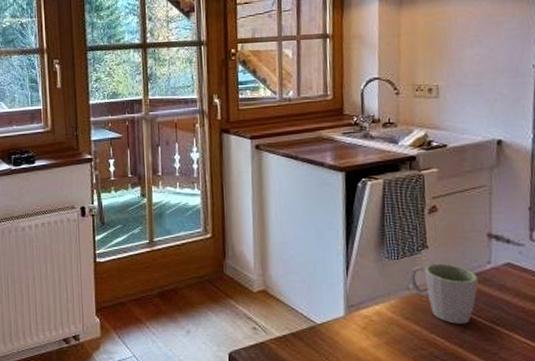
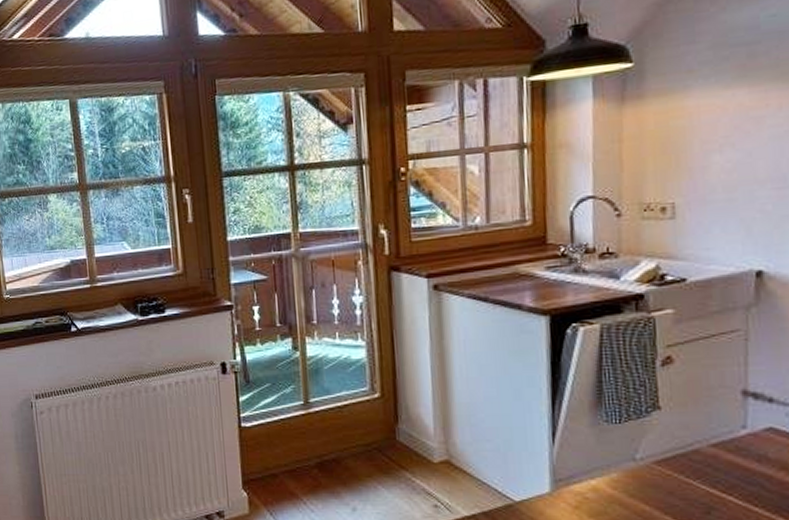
mug: present [409,263,478,324] -> none [635,428,729,504]

